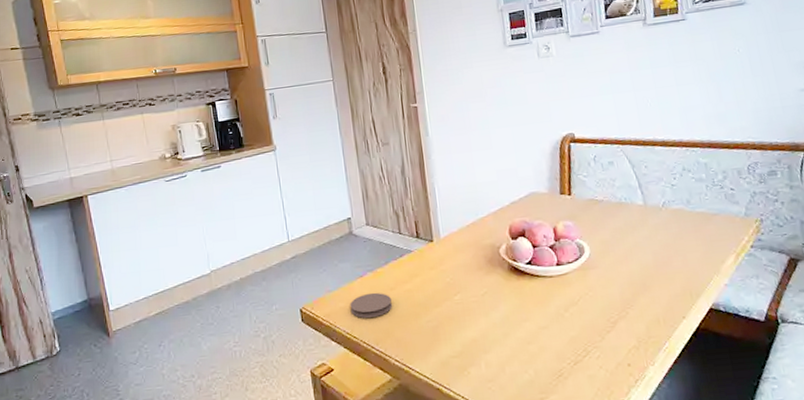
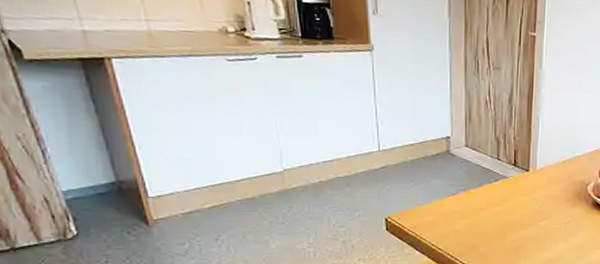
coaster: present [350,292,392,318] -> none [438,210,480,233]

